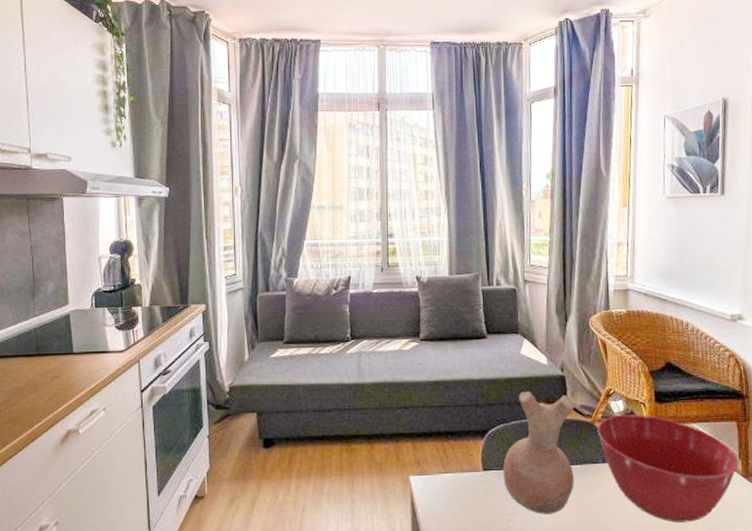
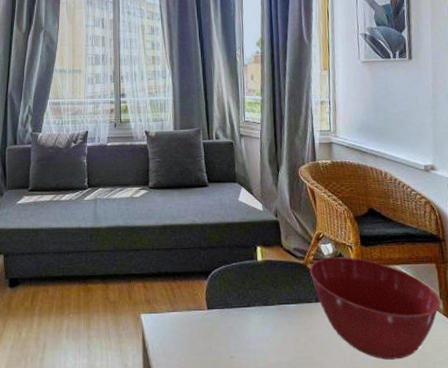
vase: present [503,391,575,514] -> none [225,235,291,351]

